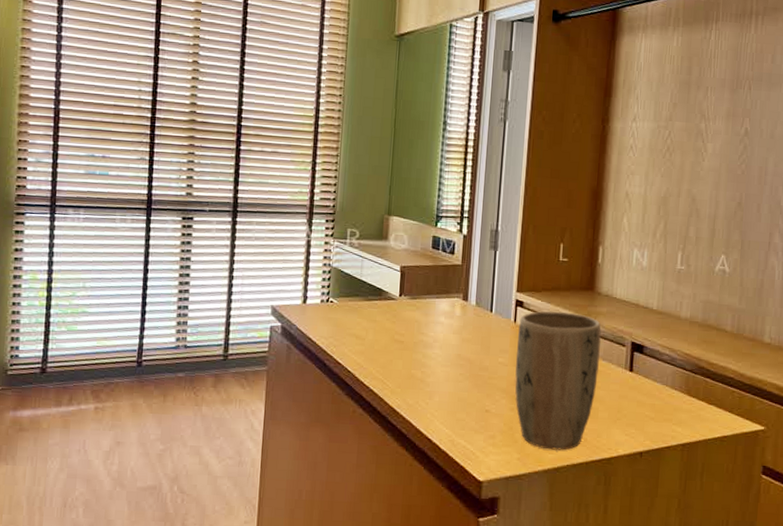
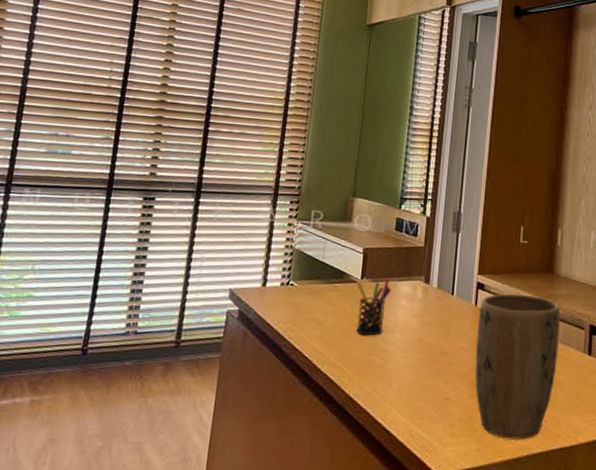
pen holder: none [395,295,430,351] -> present [356,278,391,336]

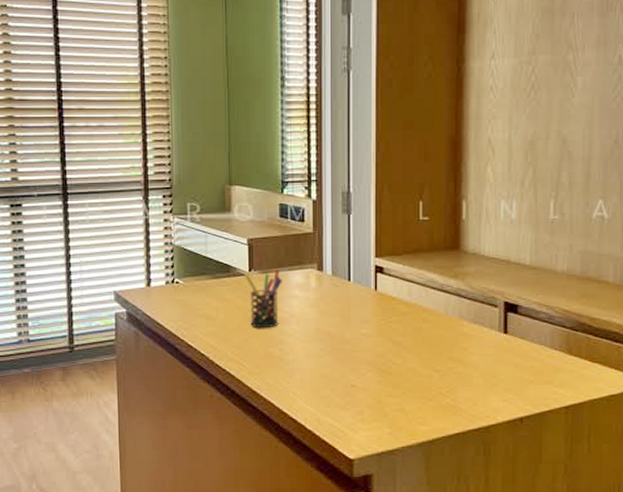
plant pot: present [474,293,561,440] -> none [379,275,471,422]

